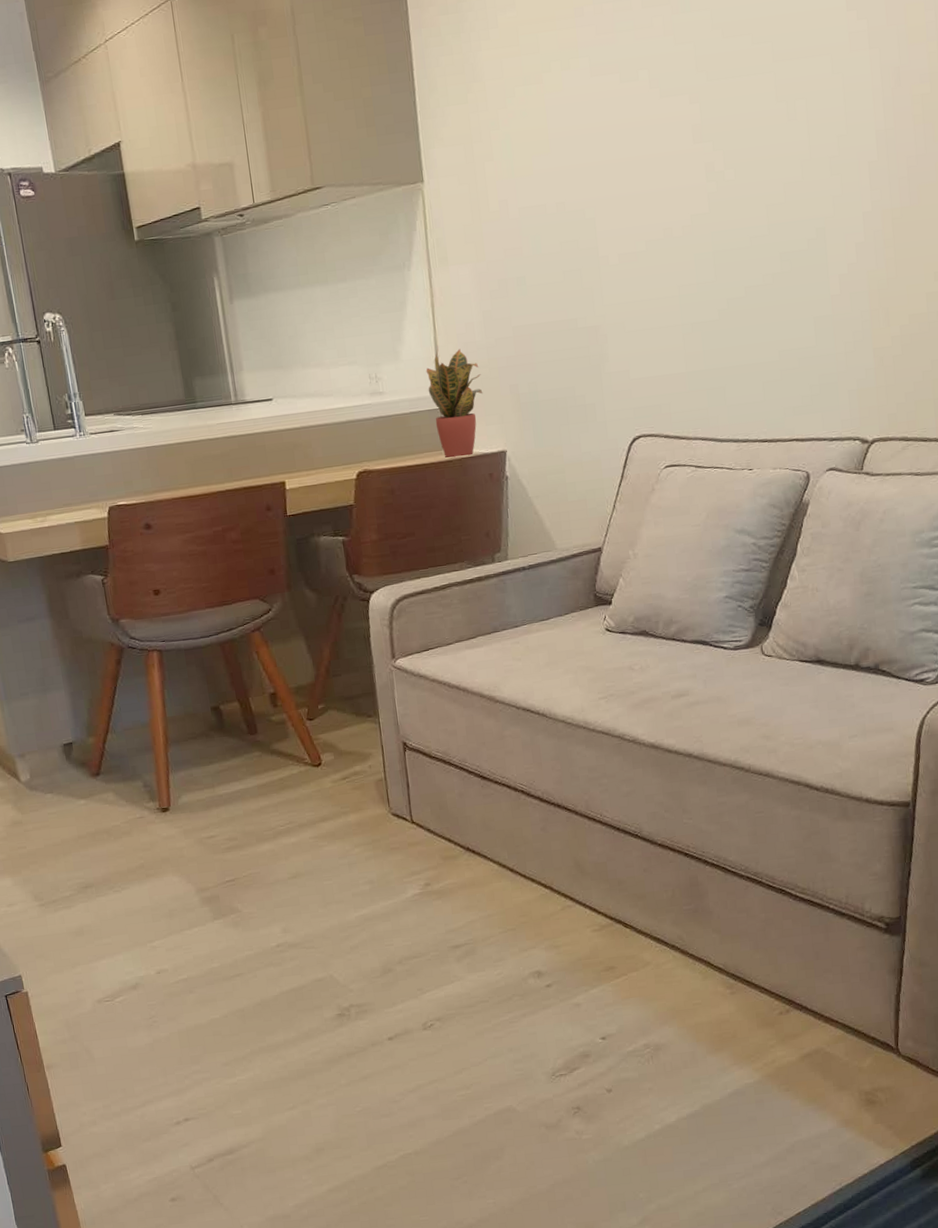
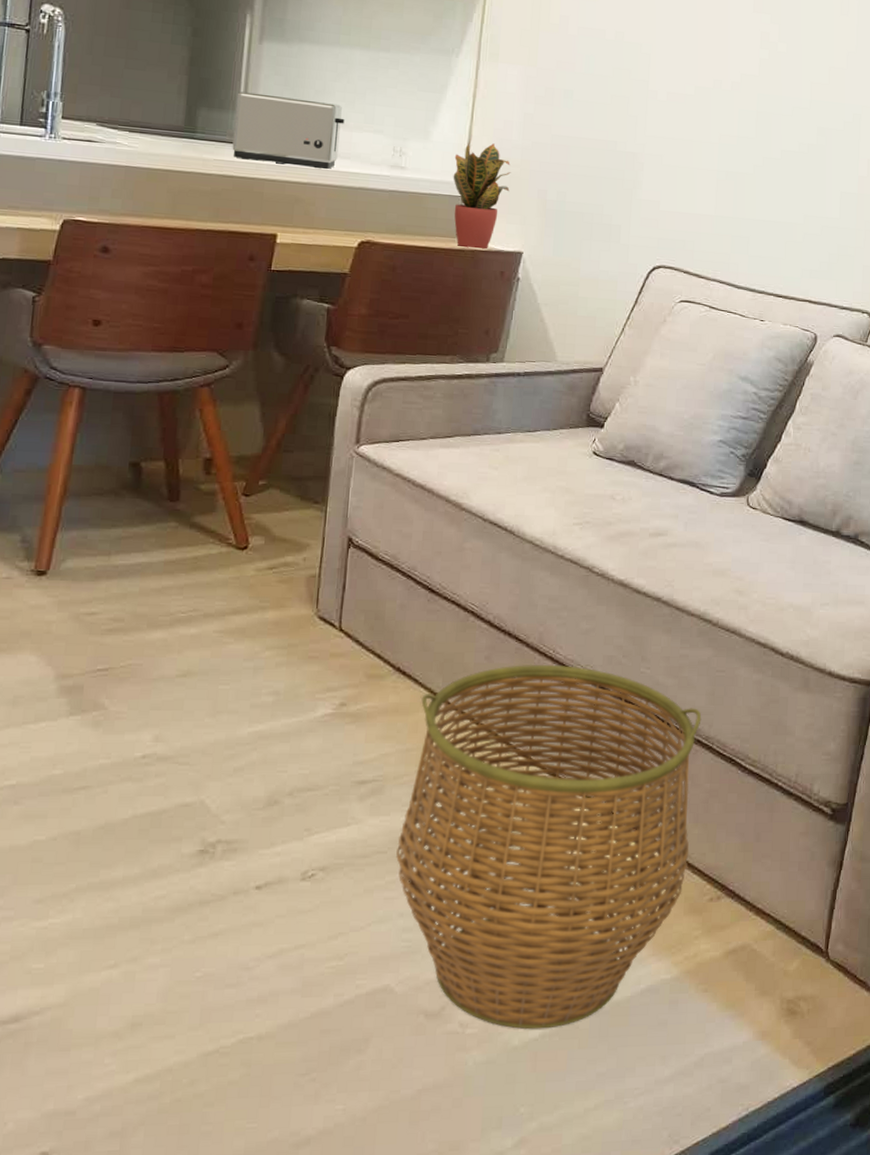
toaster: none [222,345,322,418] -> present [232,91,345,169]
basket: none [492,826,755,1133] -> present [396,665,702,1030]

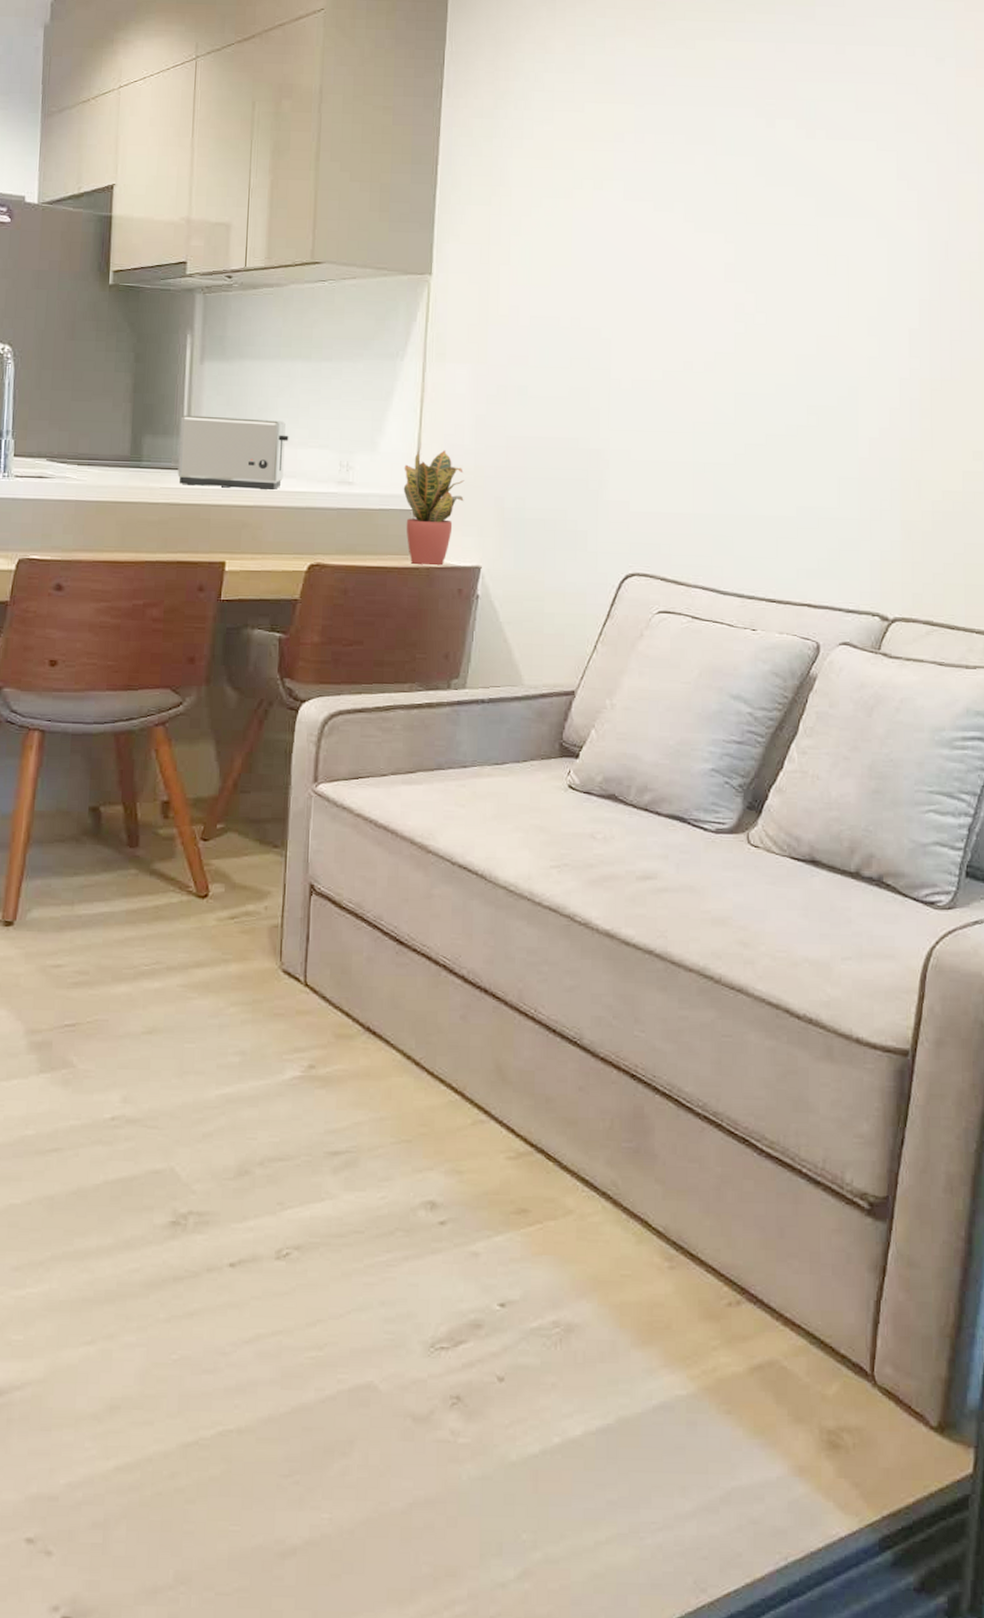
basket: present [396,665,702,1030] -> none [374,1026,707,1444]

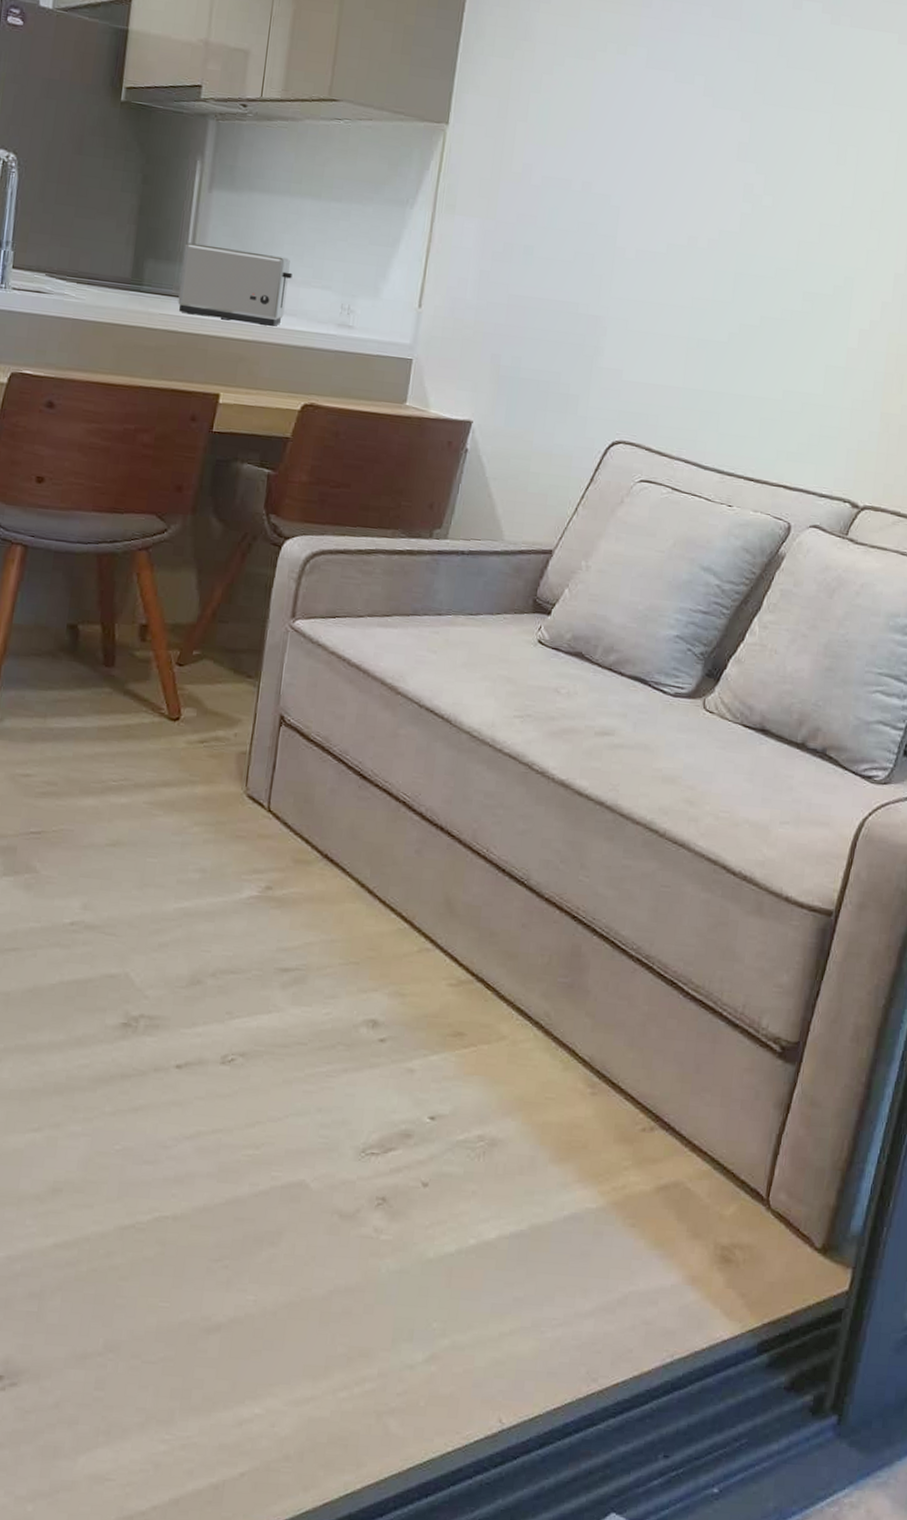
potted plant: present [403,443,465,566] -> none [401,293,464,417]

